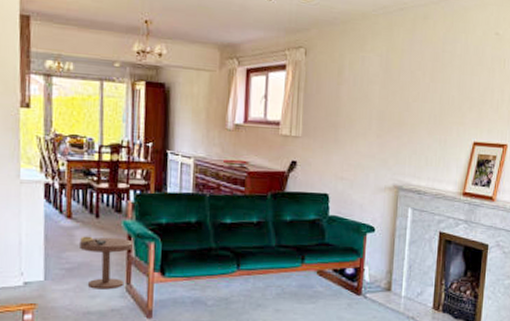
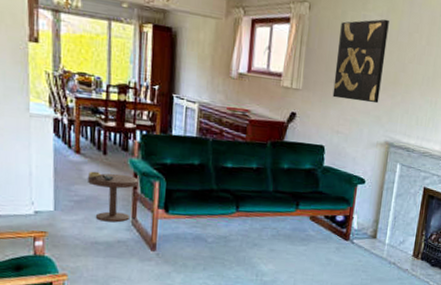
wall art: none [334,59,389,146] -> present [332,19,389,104]

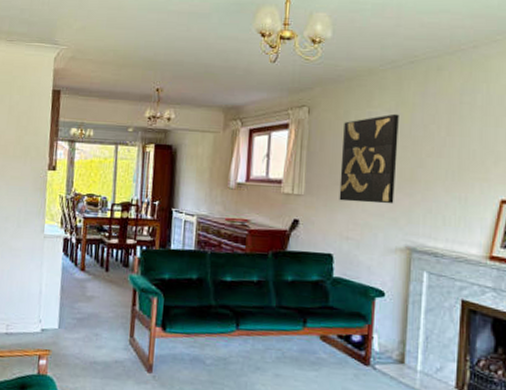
side table: present [87,171,139,223] -> none [89,288,137,342]

